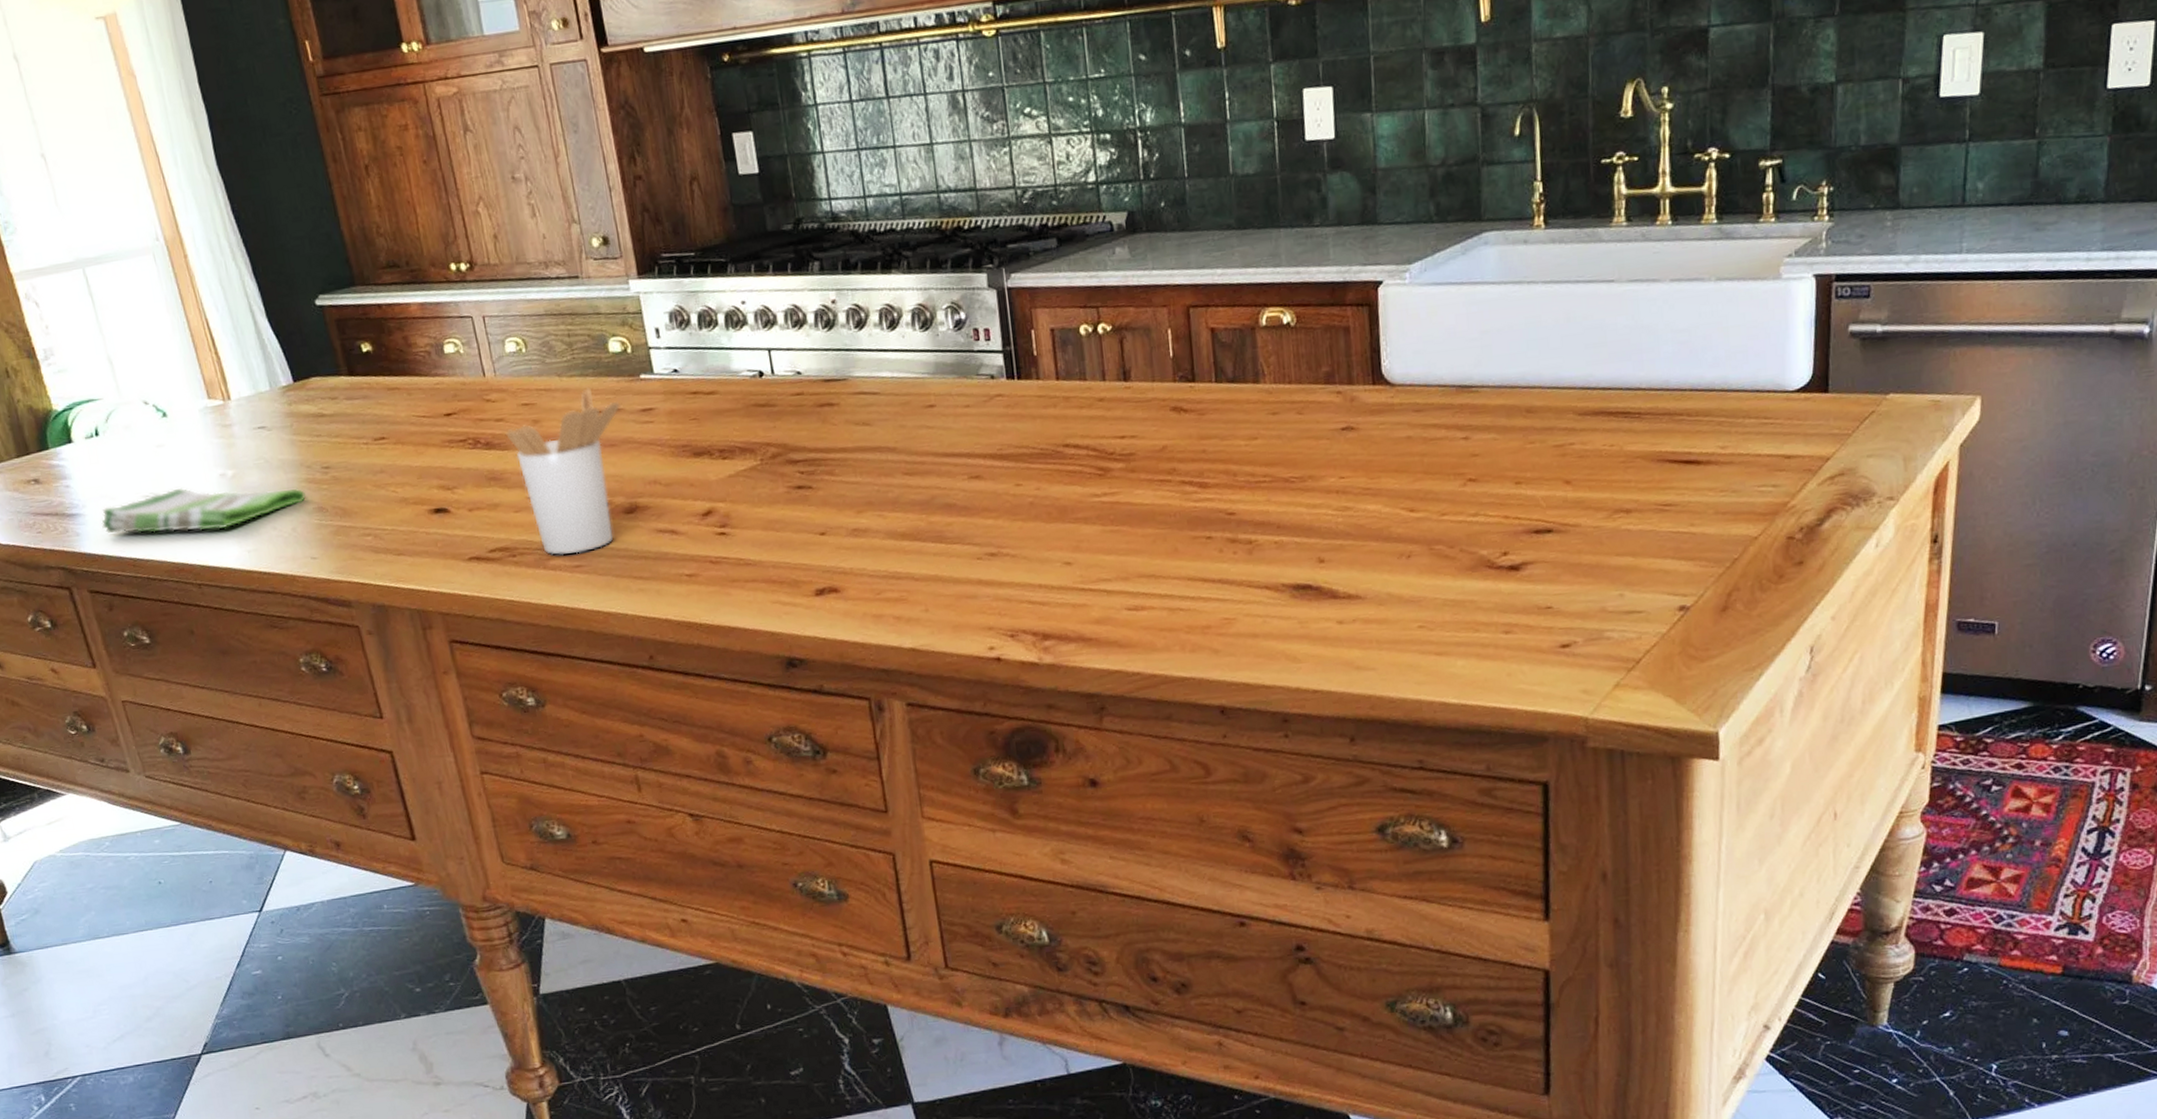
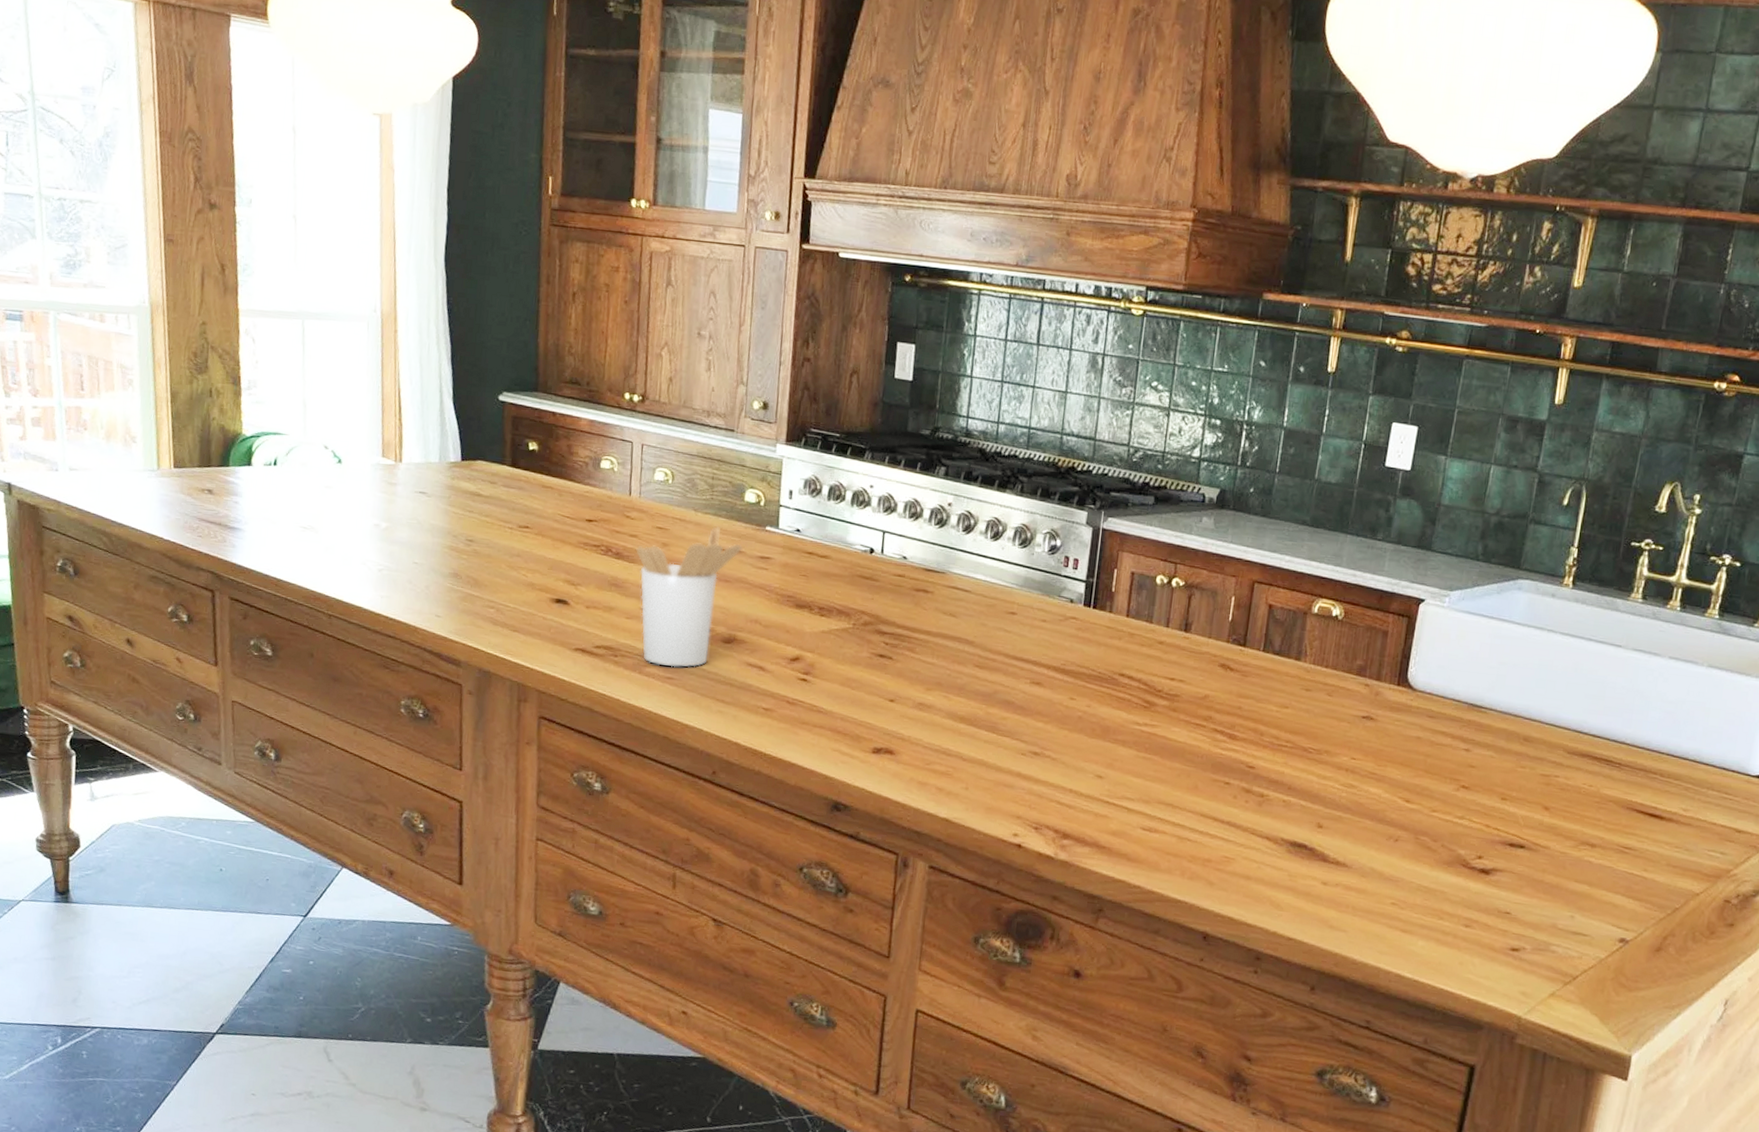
dish towel: present [101,487,306,534] -> none [257,527,445,573]

